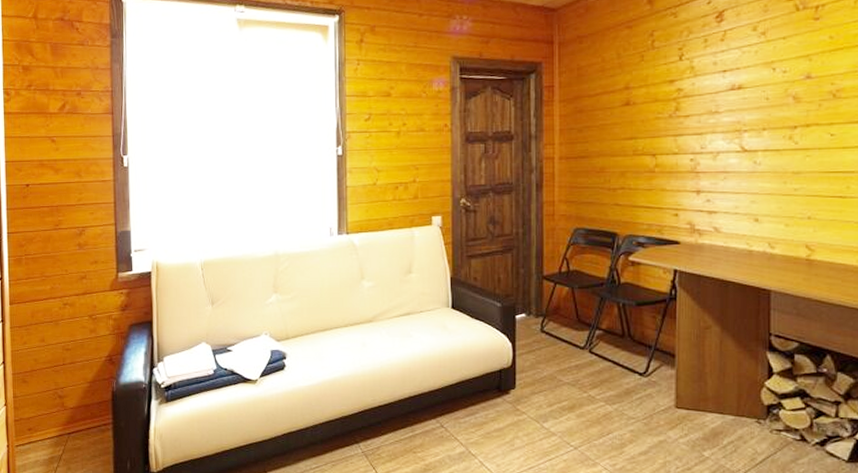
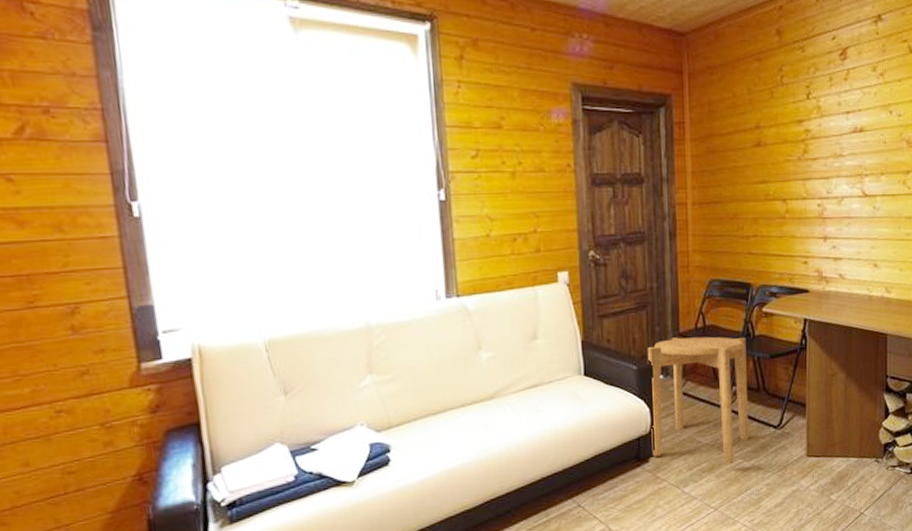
side table: none [512,279,612,407] -> present [648,336,749,465]

